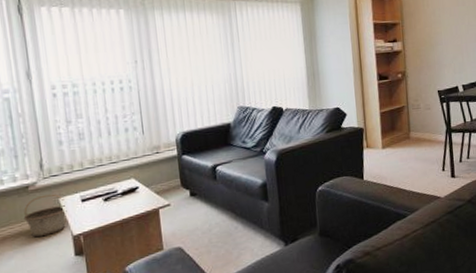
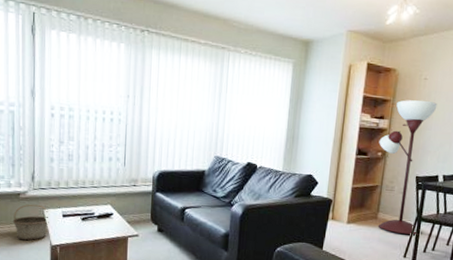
floor lamp: none [396,18,455,149] -> present [379,100,438,235]

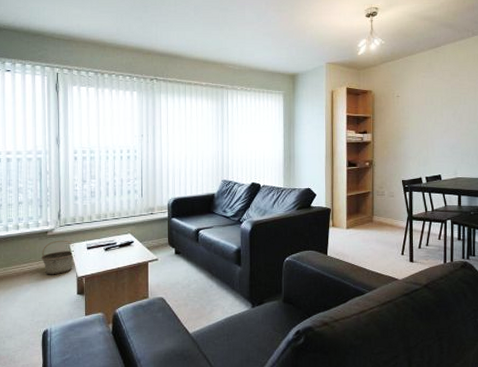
floor lamp: present [379,100,438,235] -> none [365,114,415,233]

